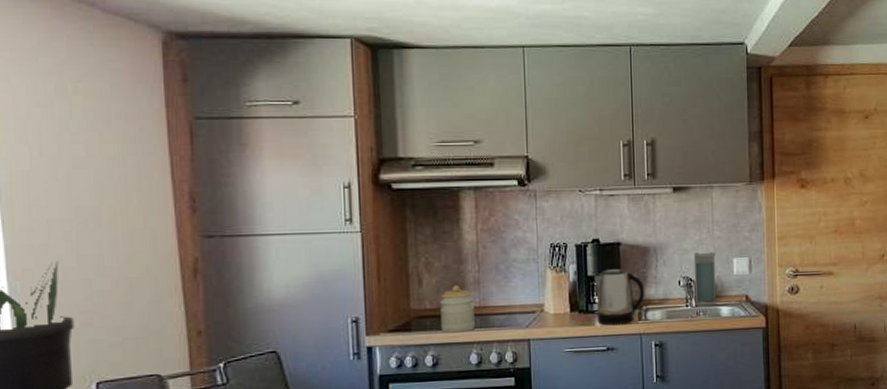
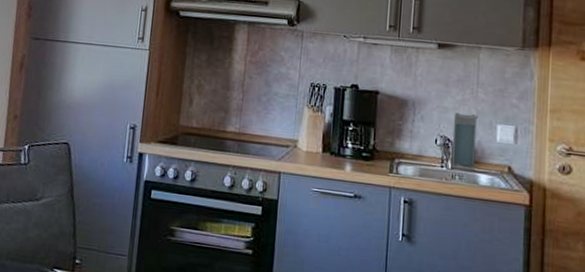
jar: present [439,285,476,333] -> none [203,109,235,155]
kettle: present [593,268,645,326] -> none [347,115,400,175]

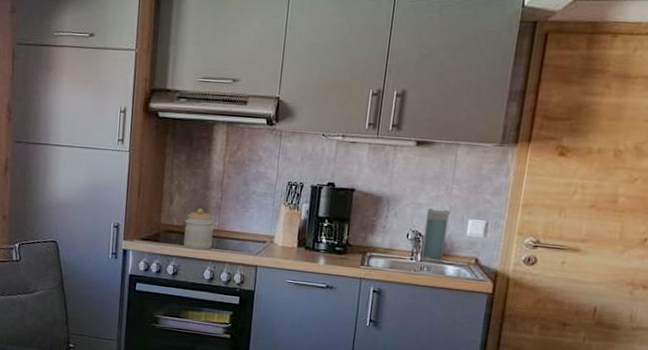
jar: none [203,109,235,155] -> present [183,208,214,250]

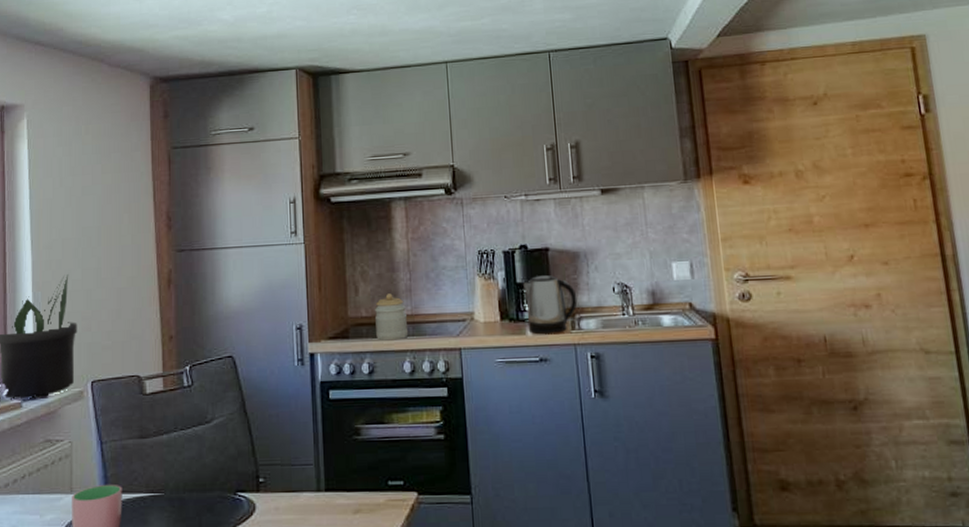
kettle: none [321,212,372,267] -> present [522,274,578,335]
soap dispenser: present [420,209,450,263] -> none [627,255,657,315]

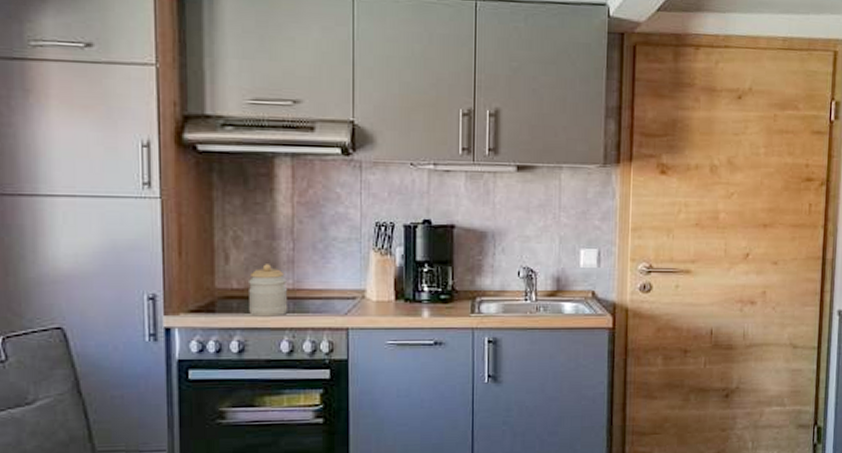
kettle: present [522,274,578,335] -> none [422,253,480,317]

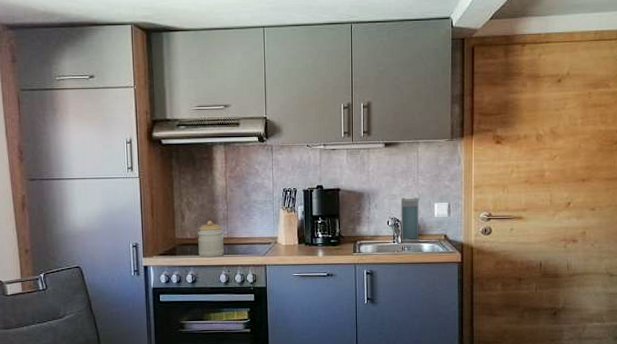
soap dispenser: none [535,240,561,301] -> present [401,197,419,243]

